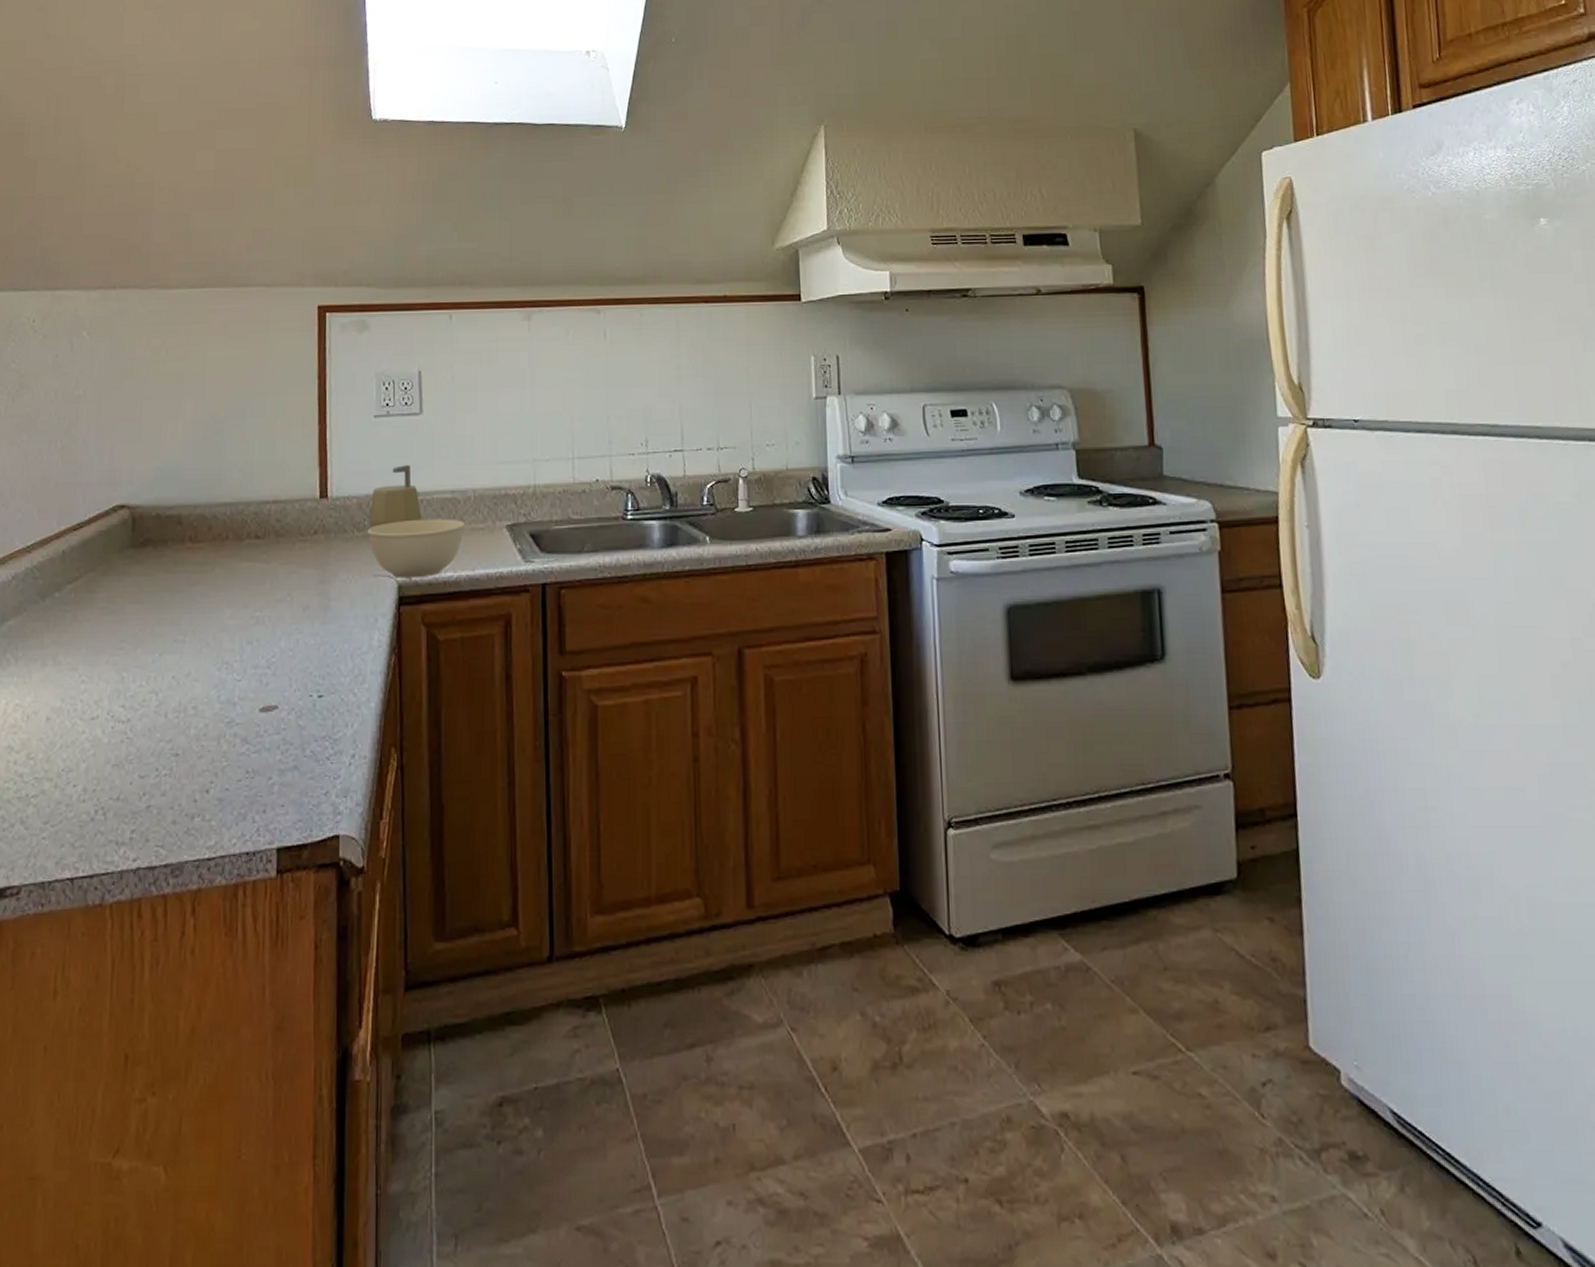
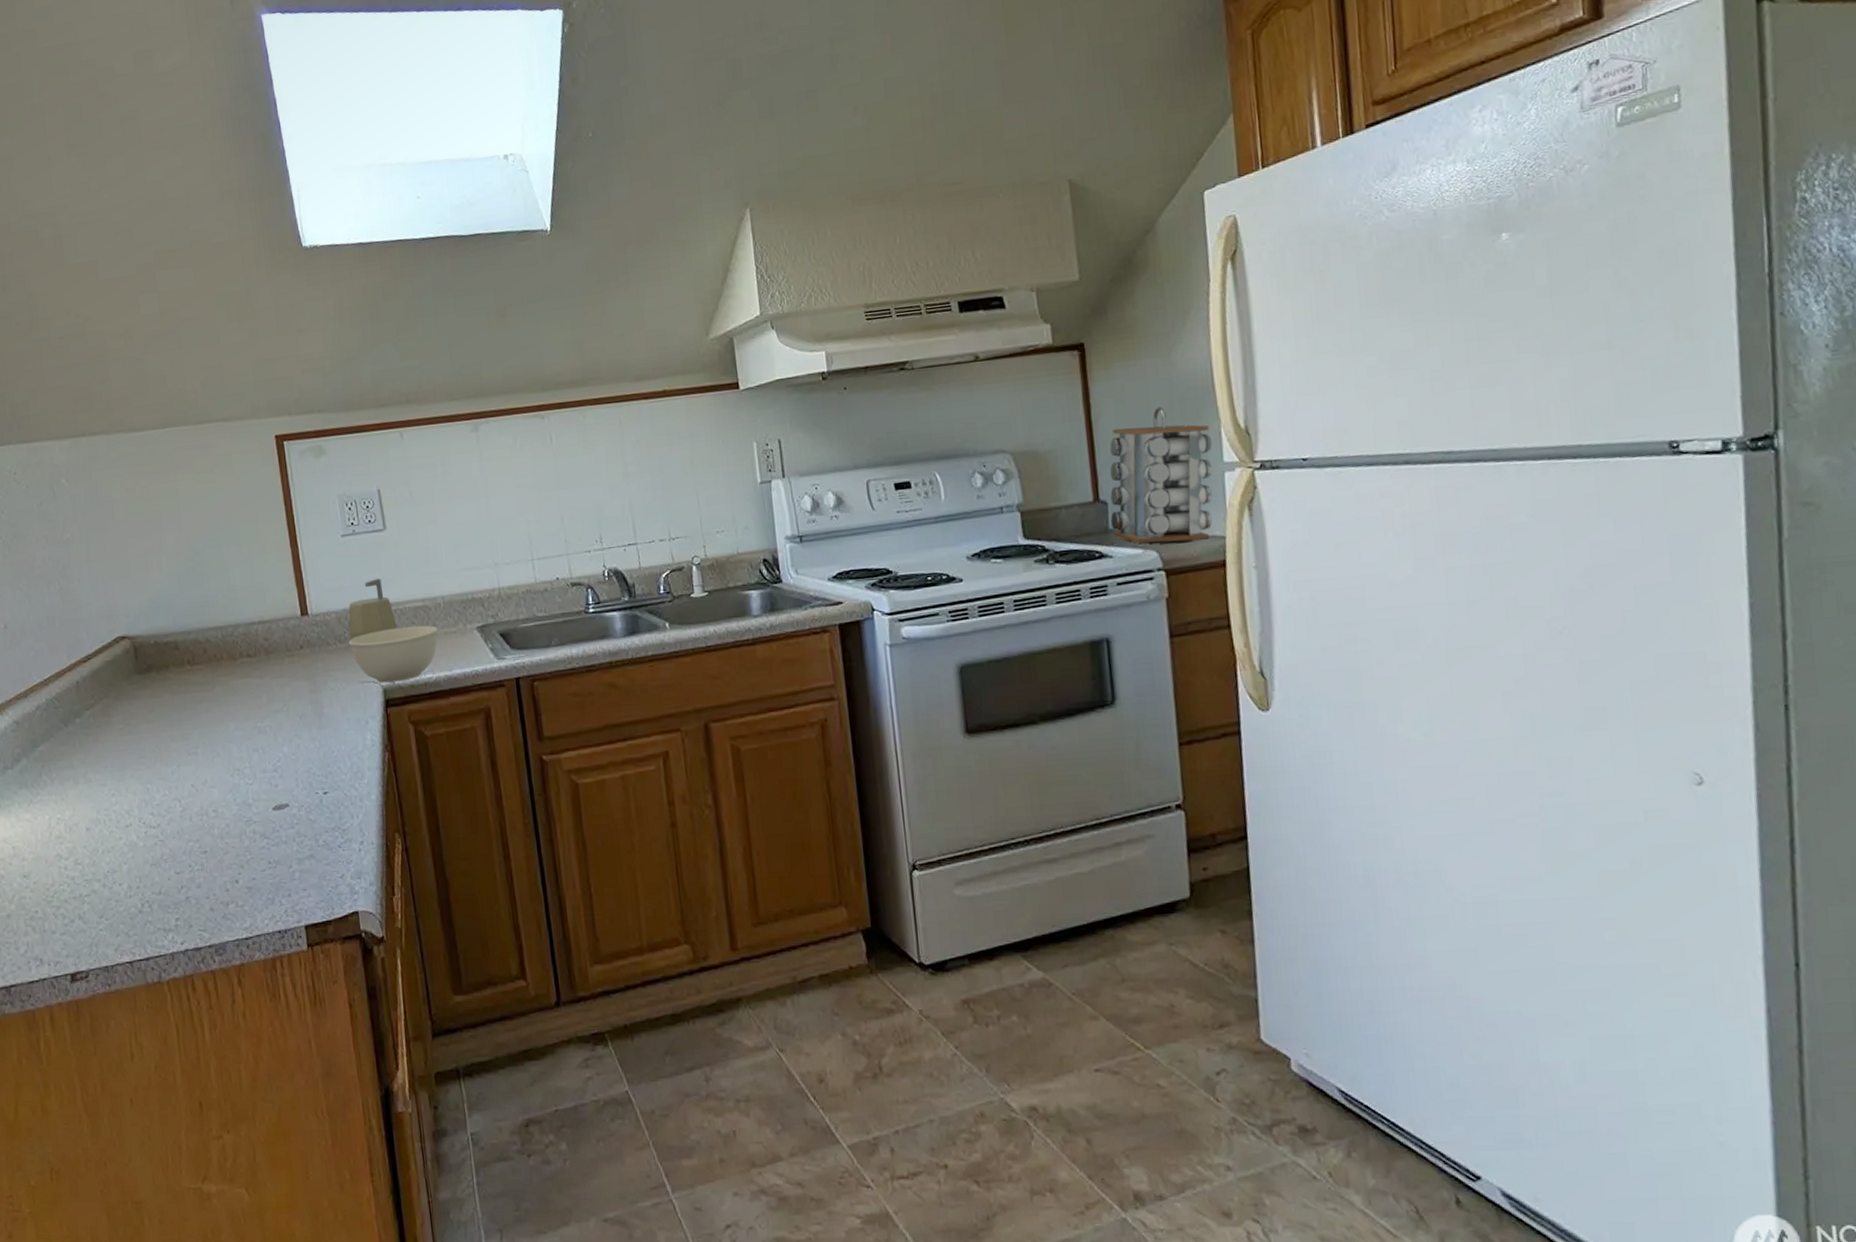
spice rack: none [1165,356,1267,496] -> present [1109,406,1213,545]

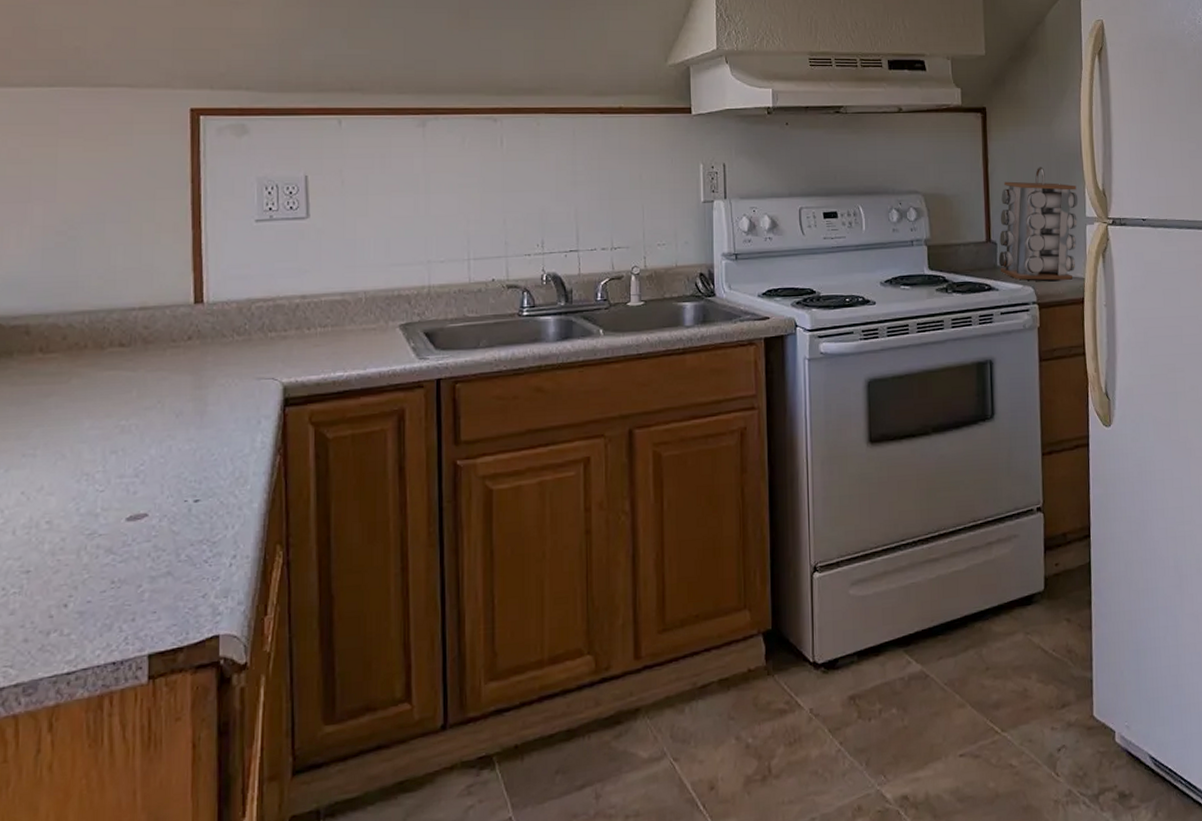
soap dispenser: present [348,579,397,640] -> none [251,269,309,332]
soup bowl: present [348,625,439,683] -> none [248,320,357,380]

